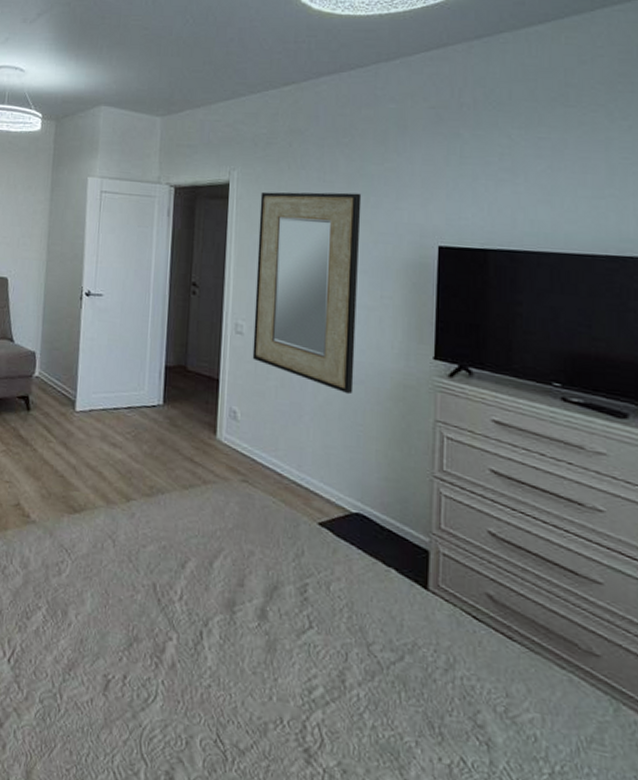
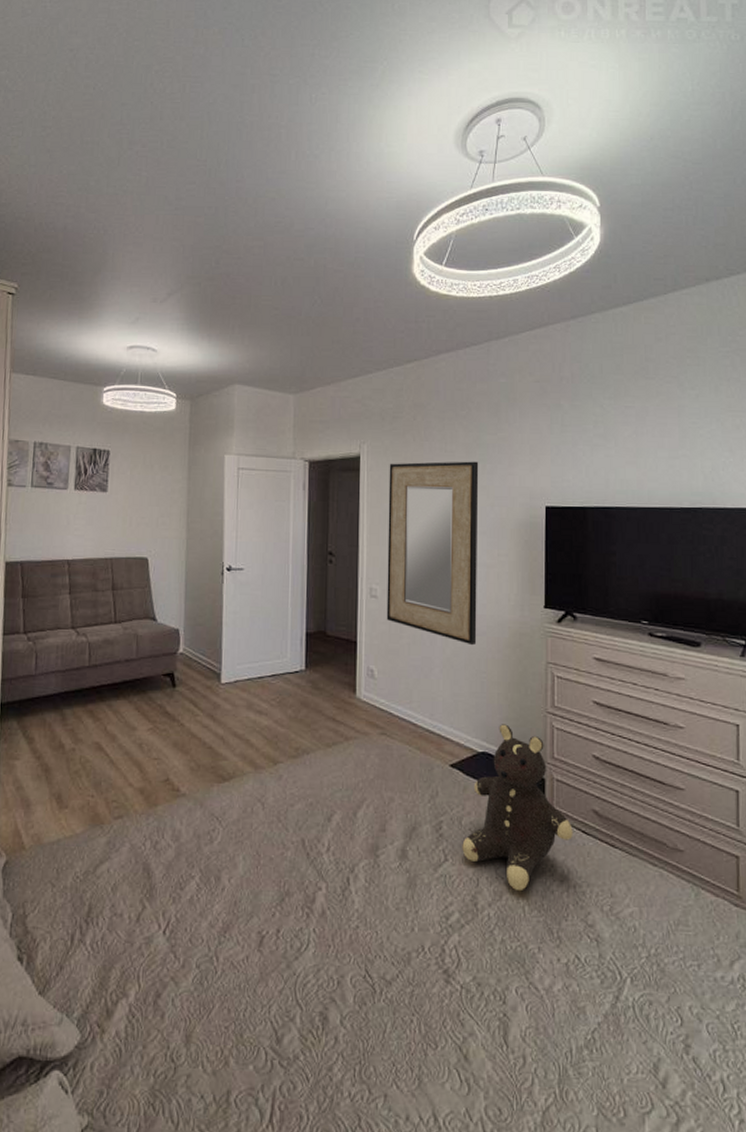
teddy bear: none [329,484,461,674] -> present [462,724,573,892]

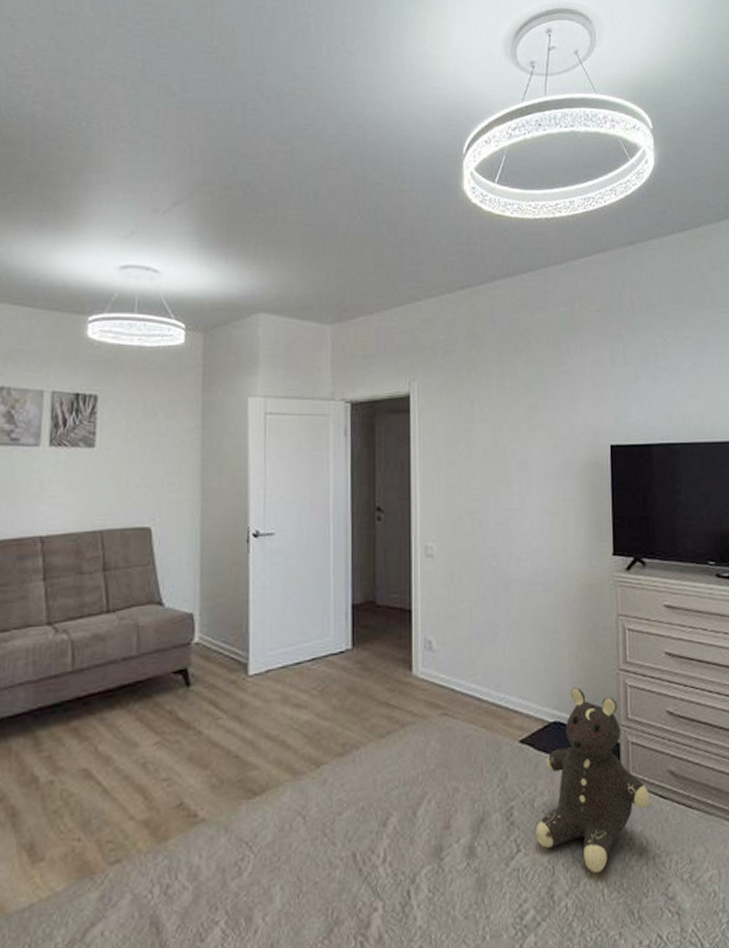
home mirror: present [386,461,479,646] -> none [443,398,544,603]

